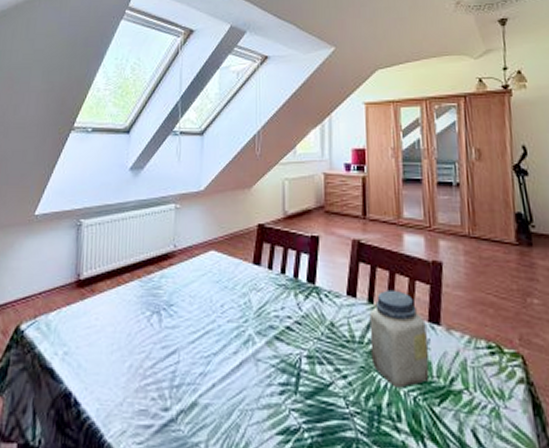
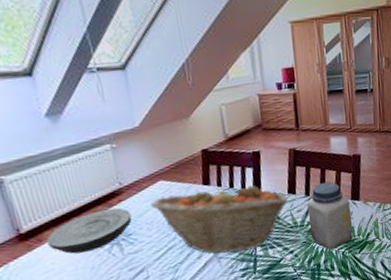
plate: none [98,270,178,314] -> present [46,208,132,254]
fruit basket: none [198,267,347,359] -> present [150,183,289,254]

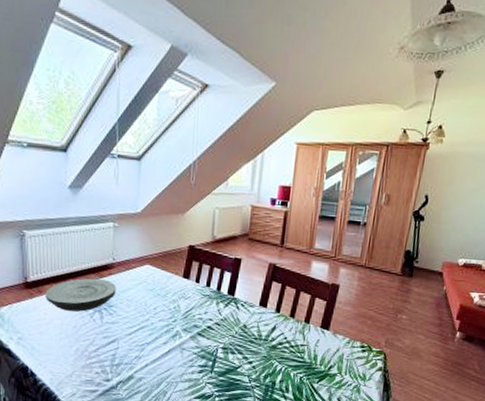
fruit basket: present [150,183,289,254] -> none [135,280,259,350]
jar: present [307,182,353,250] -> none [272,303,318,371]

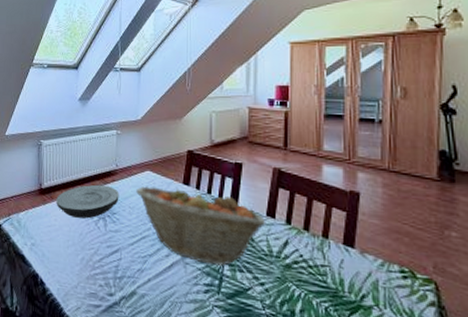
fruit basket: none [135,280,259,350] -> present [136,186,266,266]

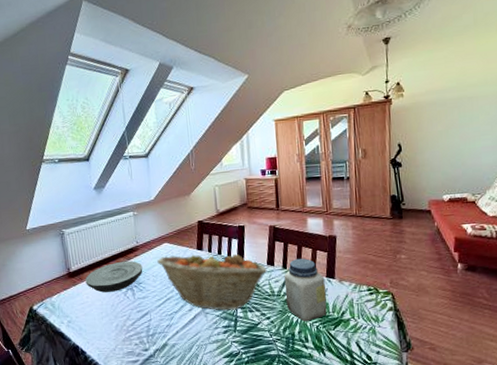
jar: none [287,213,341,299] -> present [284,258,327,322]

